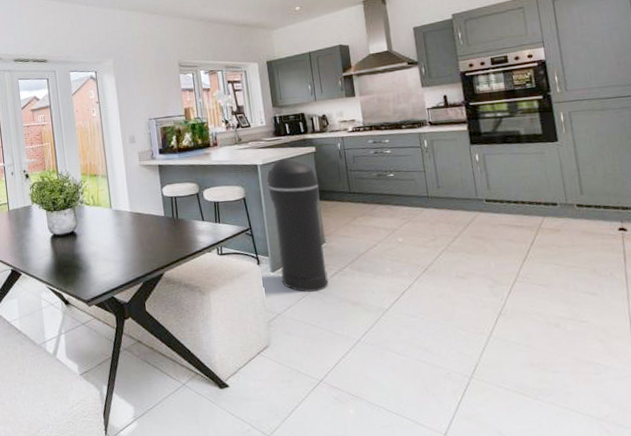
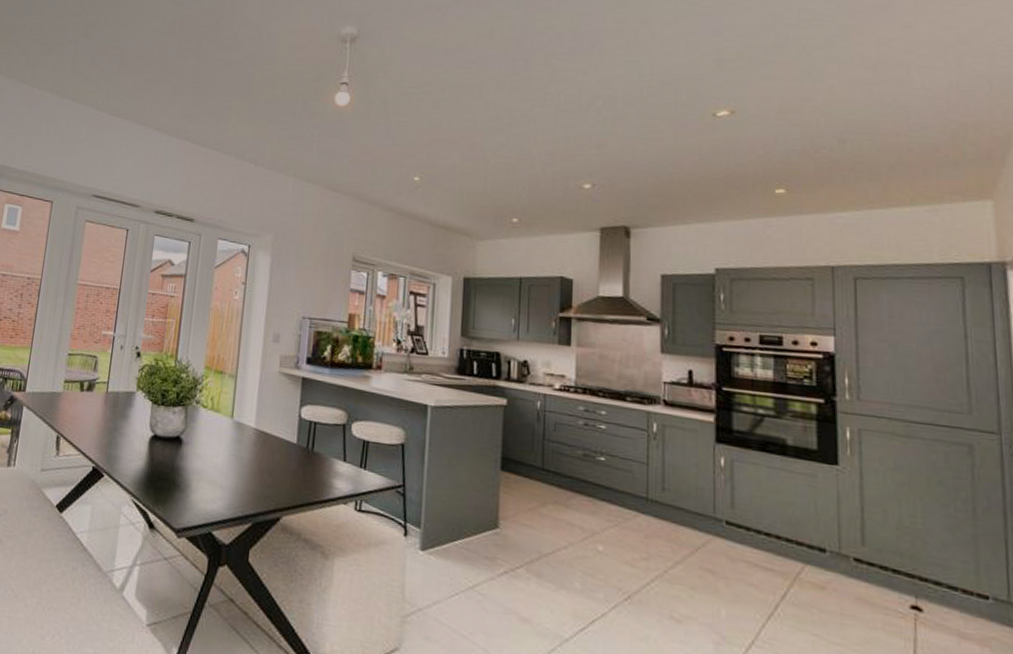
trash can: present [267,158,329,293] -> none [432,404,504,591]

